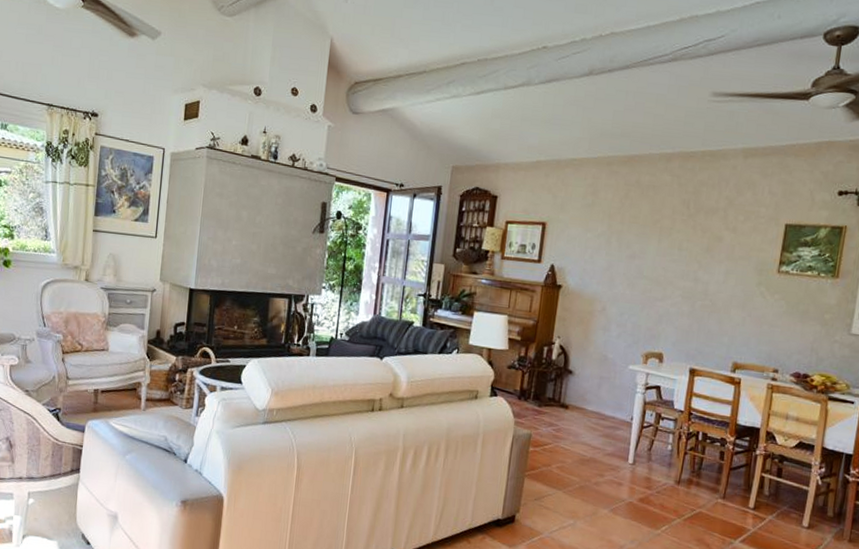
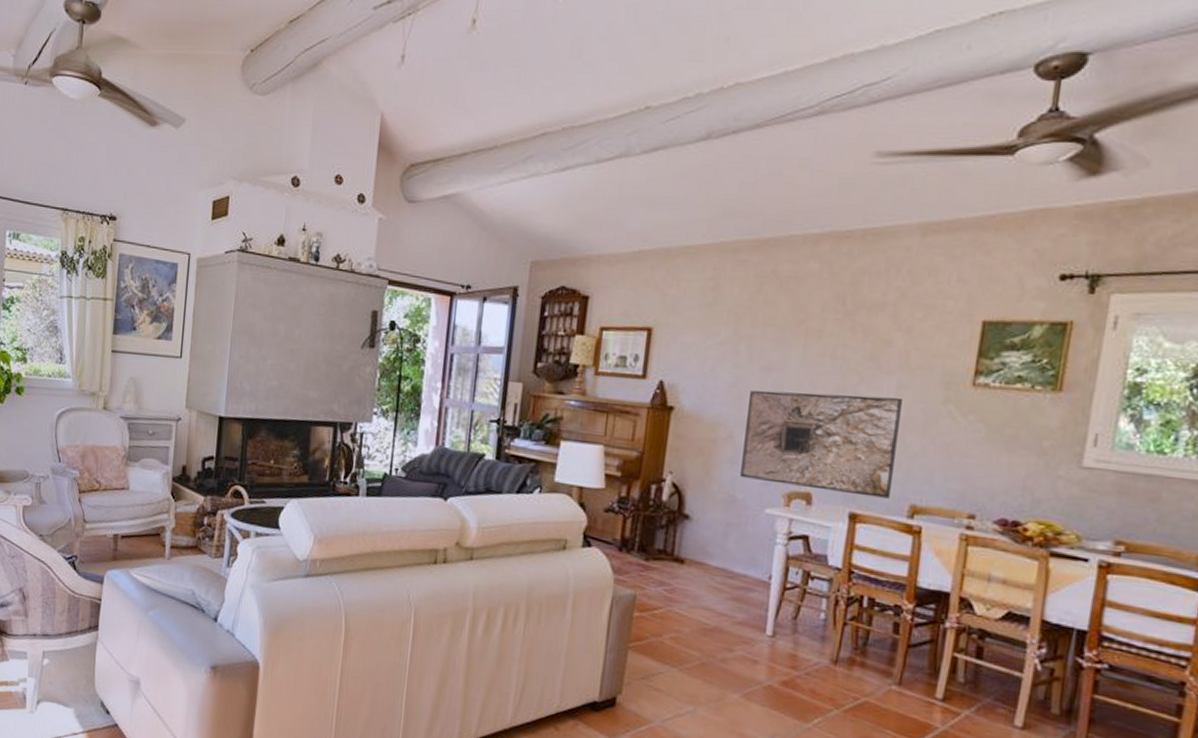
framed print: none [611,273,729,358] -> present [740,390,902,499]

